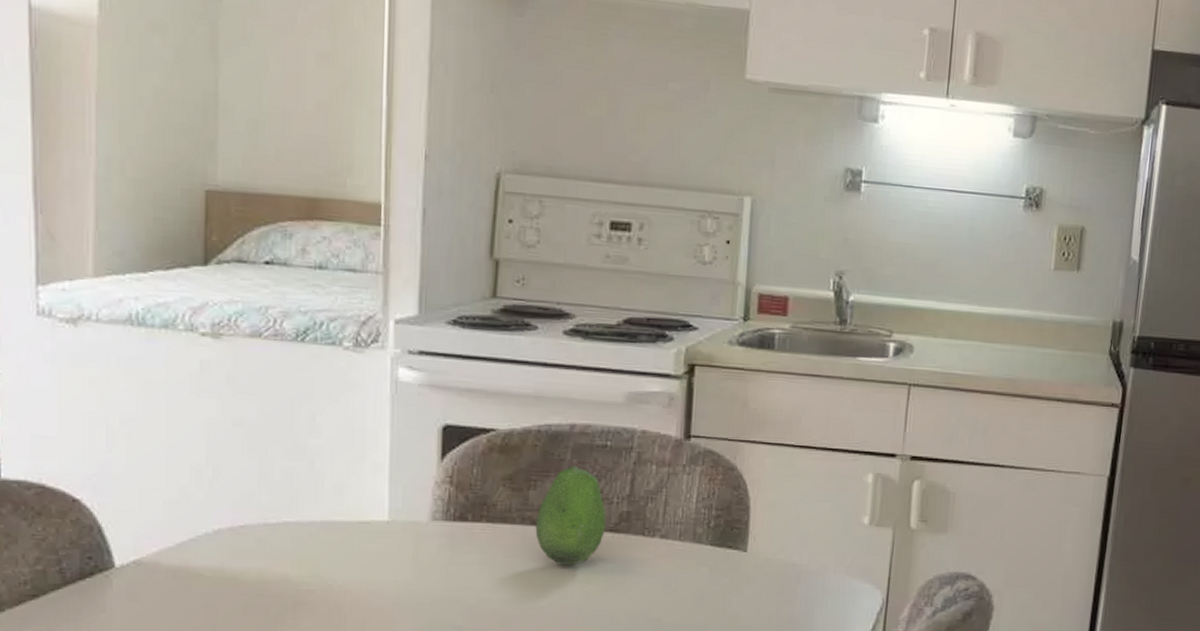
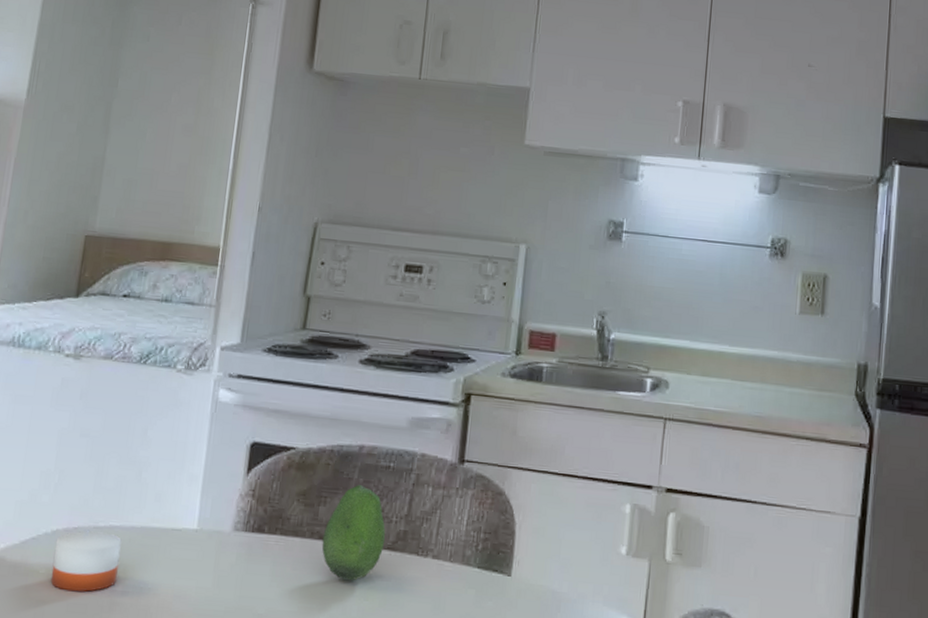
candle: none [219,527,300,594] -> present [50,529,122,592]

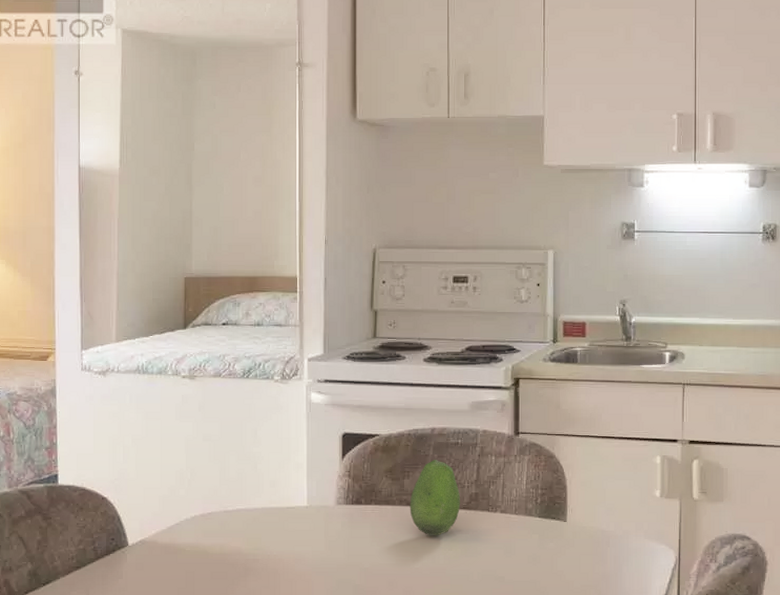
candle: present [50,529,122,592] -> none [195,514,248,563]

